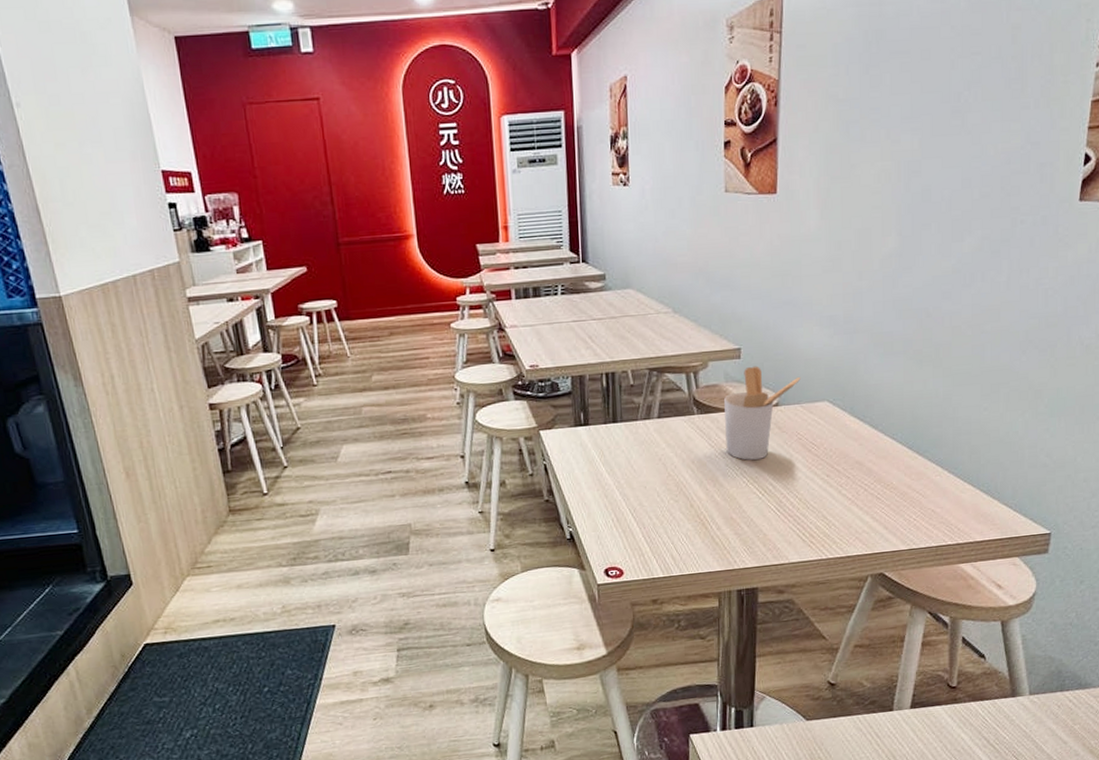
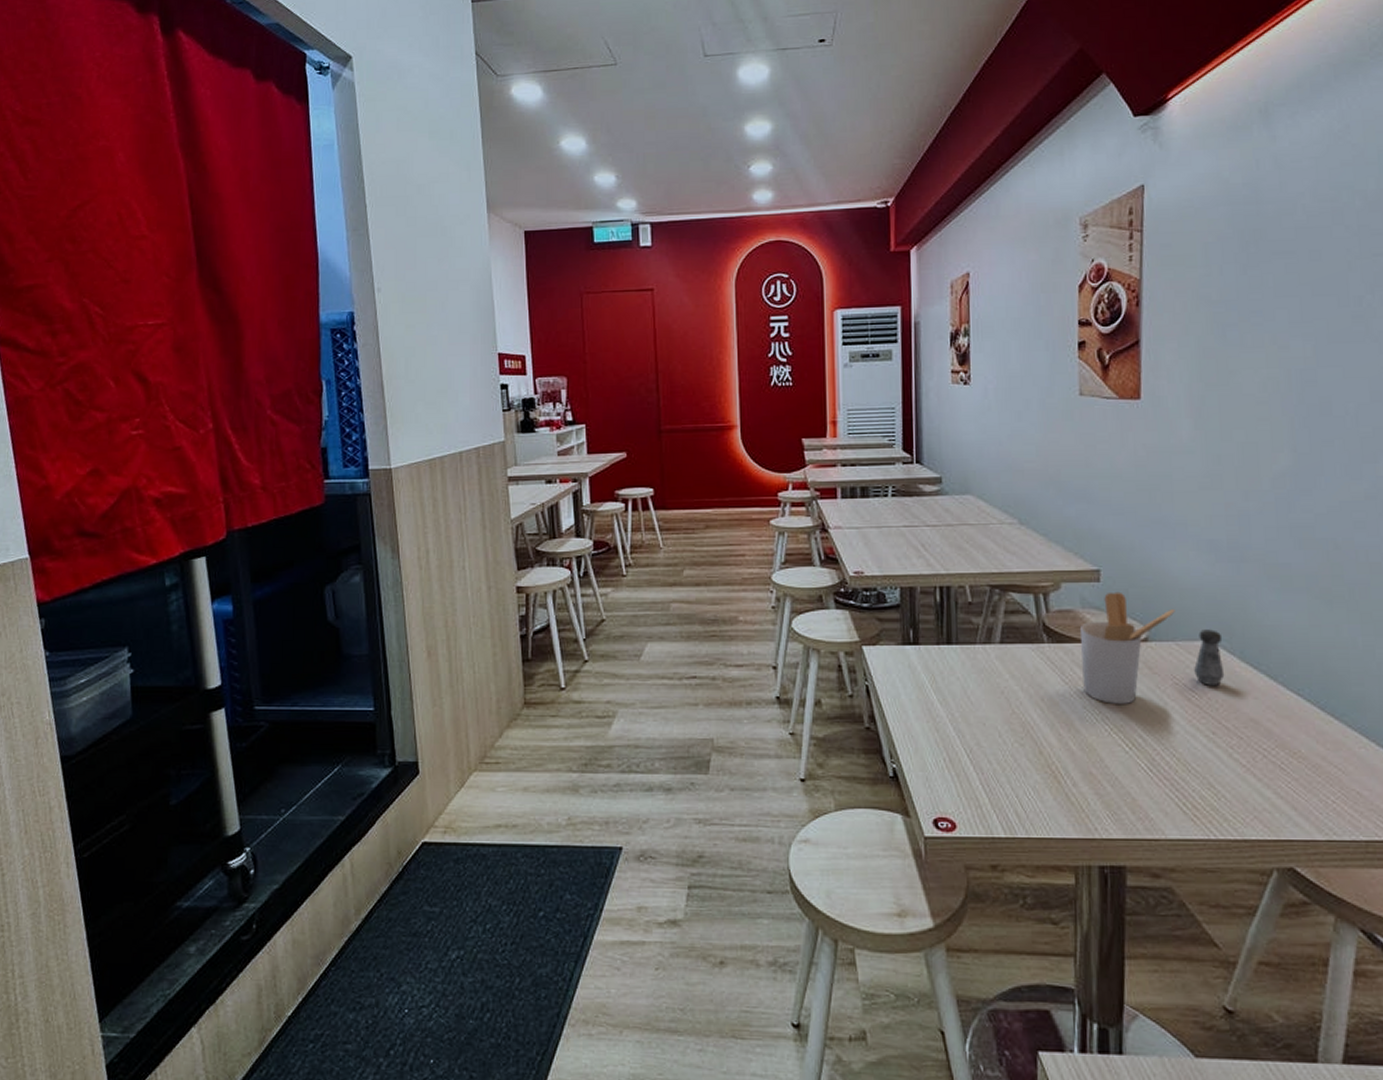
salt shaker: none [814,391,838,439] -> present [1194,629,1225,687]

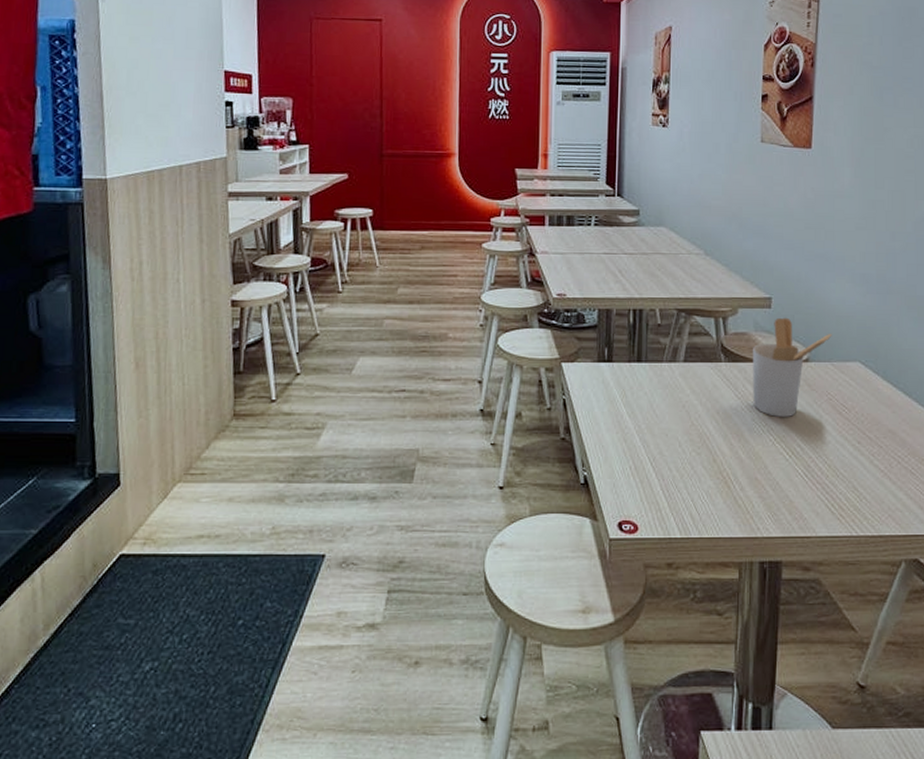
salt shaker: present [1194,629,1225,687] -> none [845,352,870,402]

